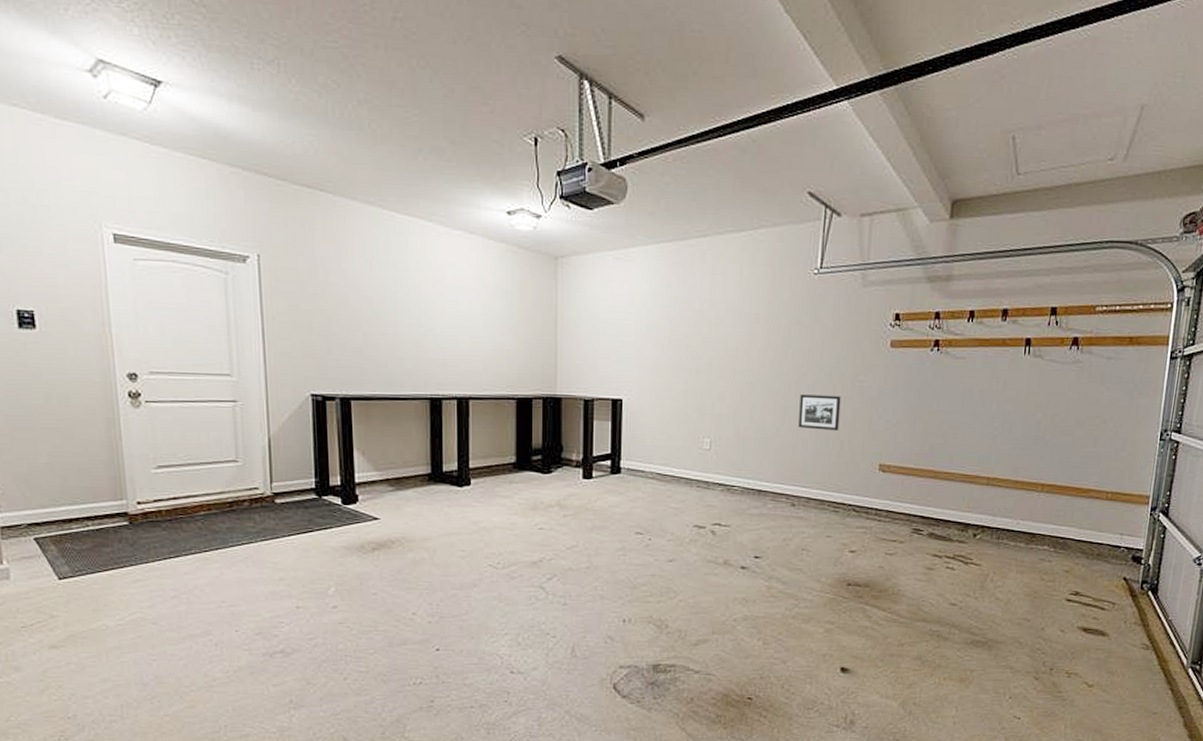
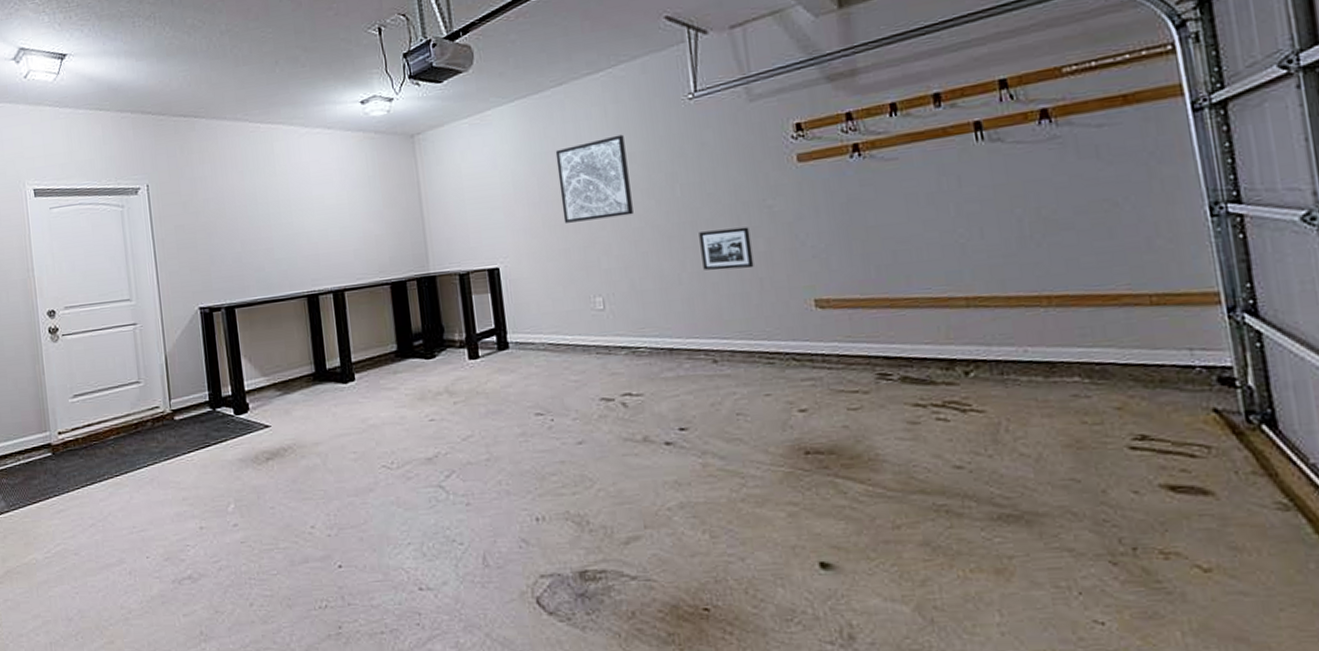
wall art: none [687,294,753,370] -> present [555,134,634,223]

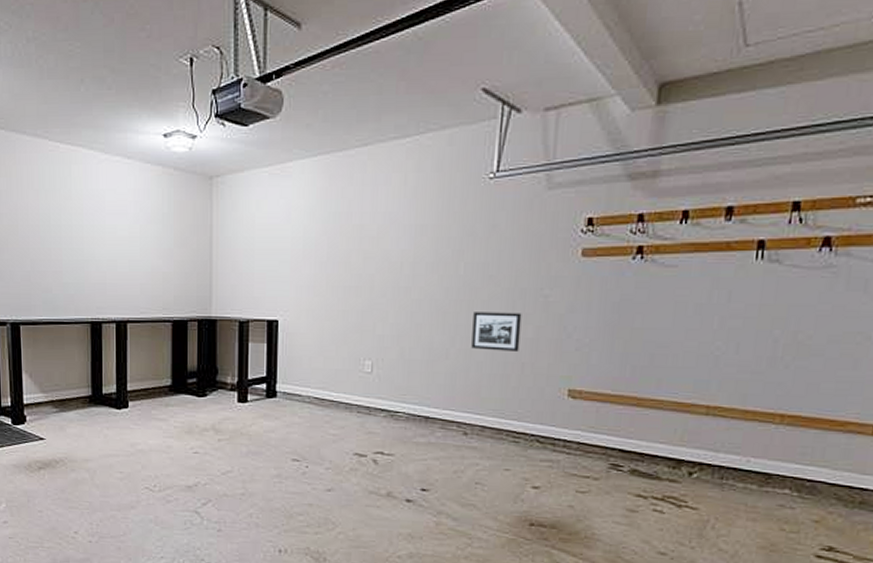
wall art: present [555,134,634,223] -> none [347,205,419,286]

